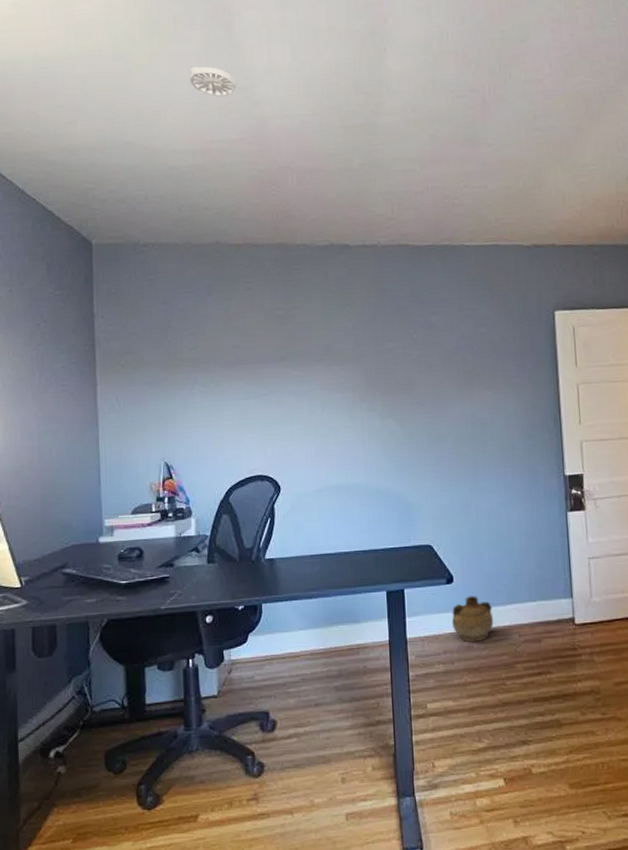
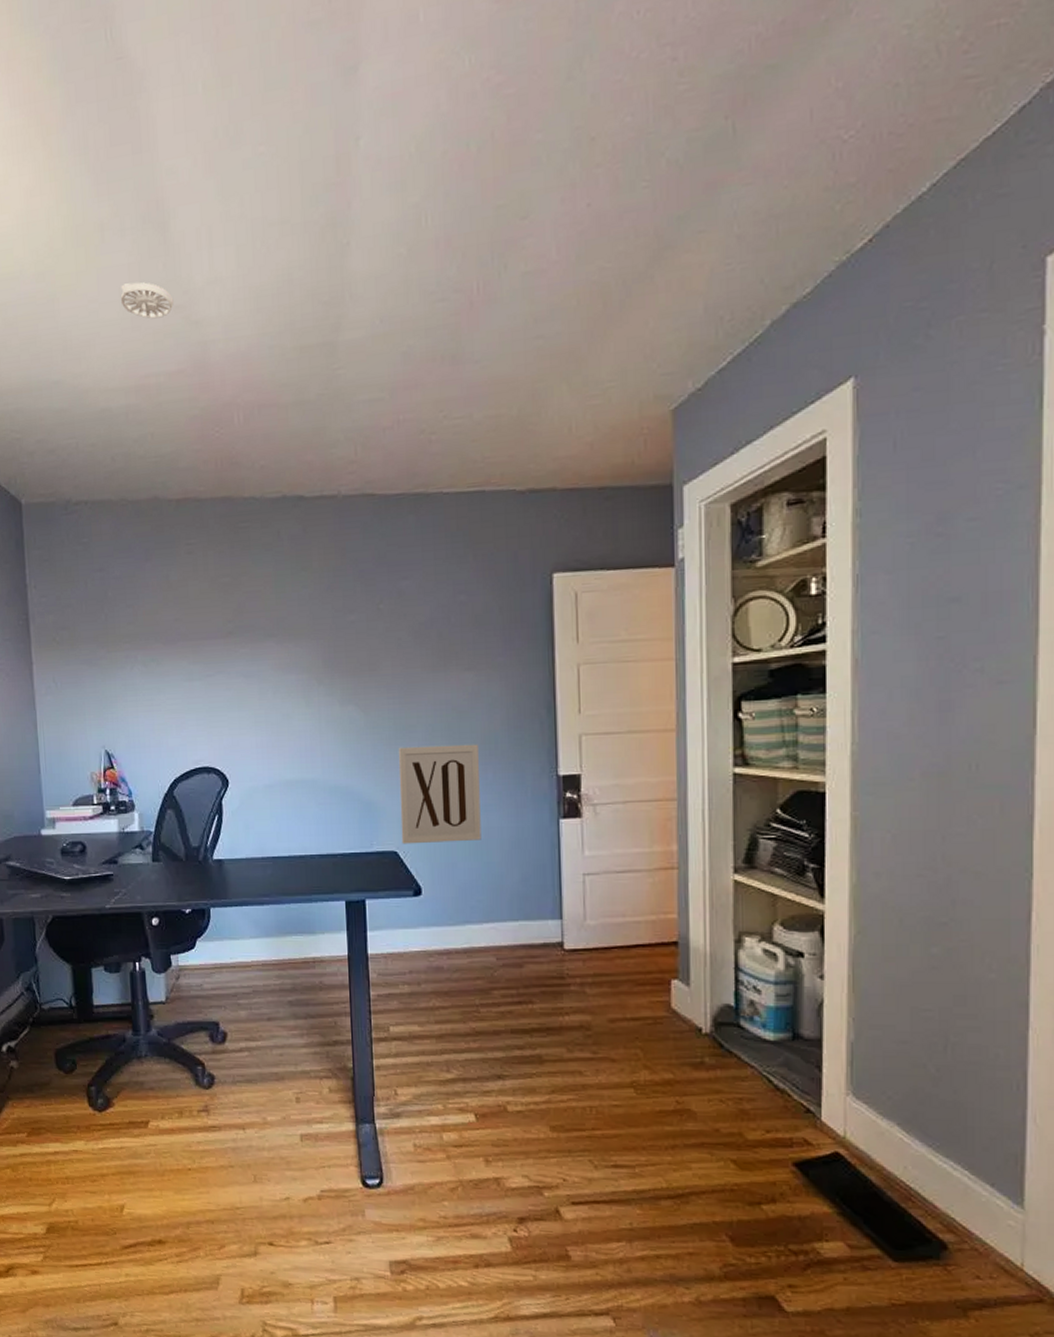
wall art: none [431,450,503,539] -> present [398,744,481,844]
ceramic jug: present [451,596,494,643] -> none [418,911,468,964]

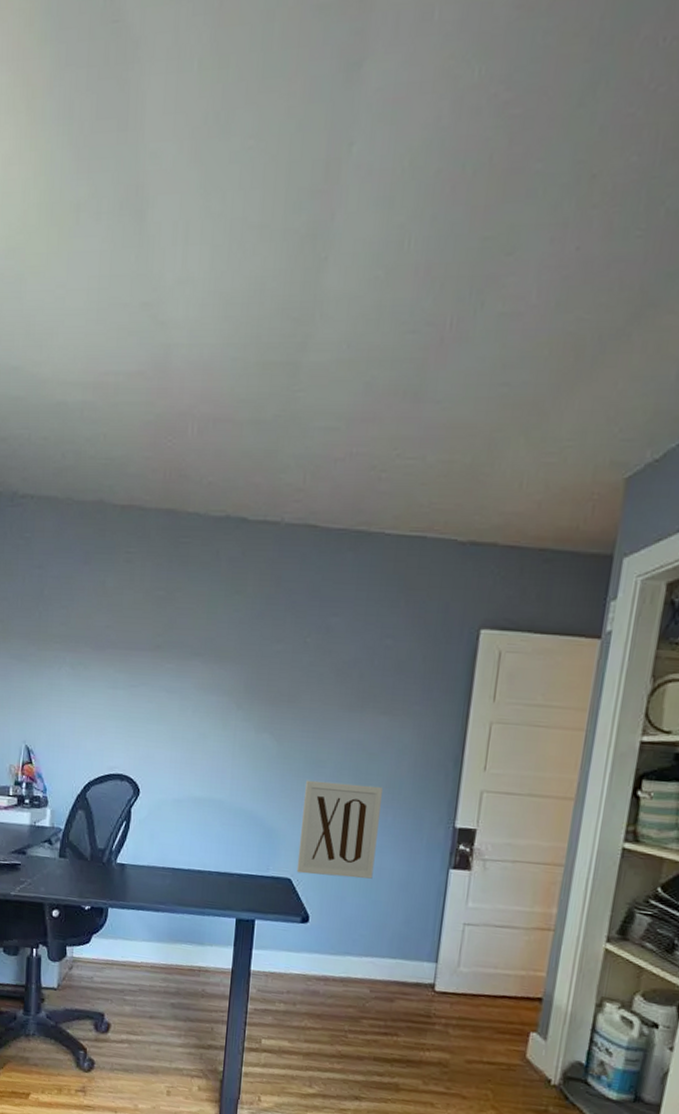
smoke detector: present [120,282,174,319] -> none [88,272,142,314]

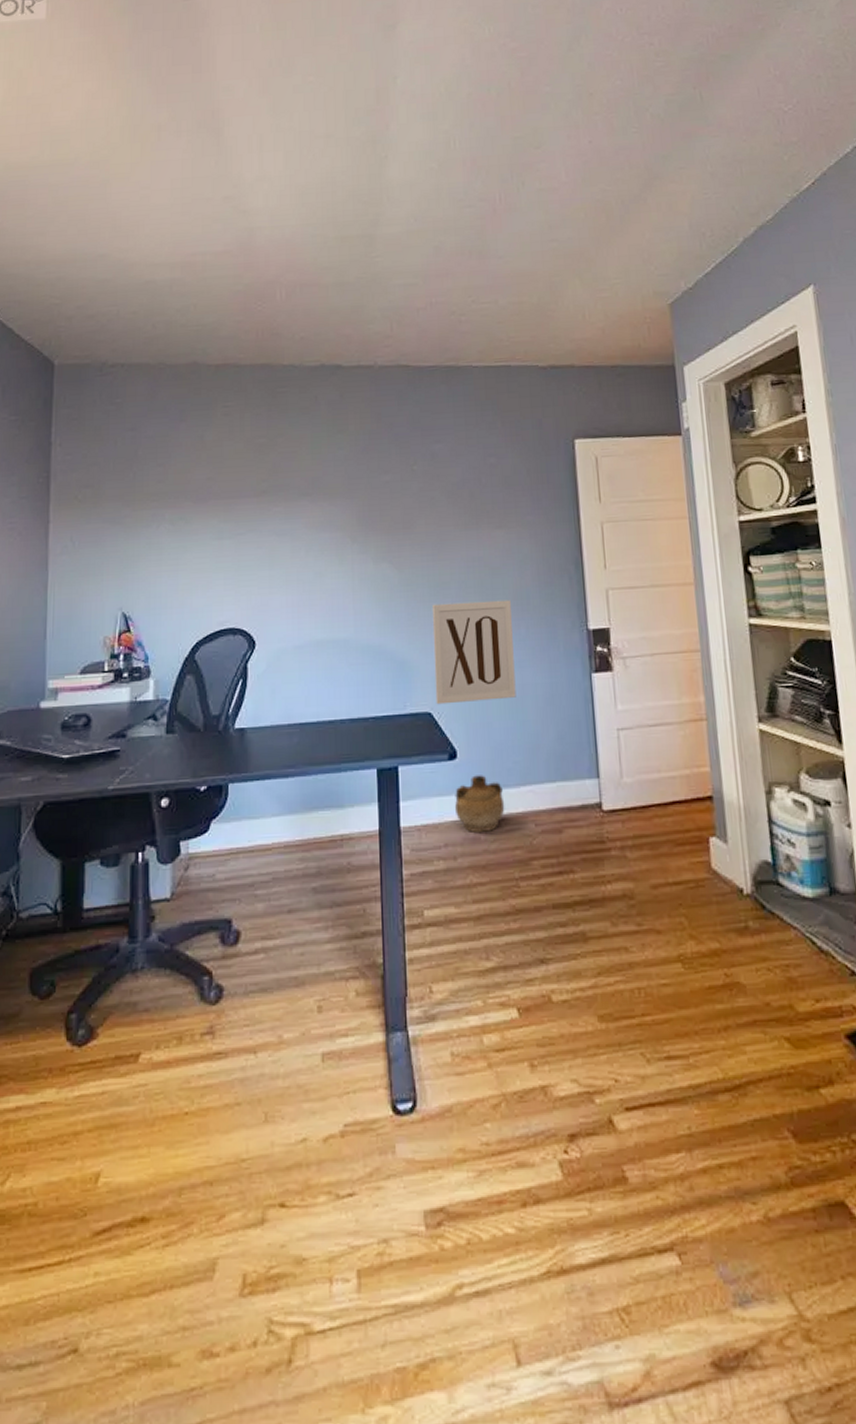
ceramic jug: none [299,939,346,989] -> present [454,775,505,833]

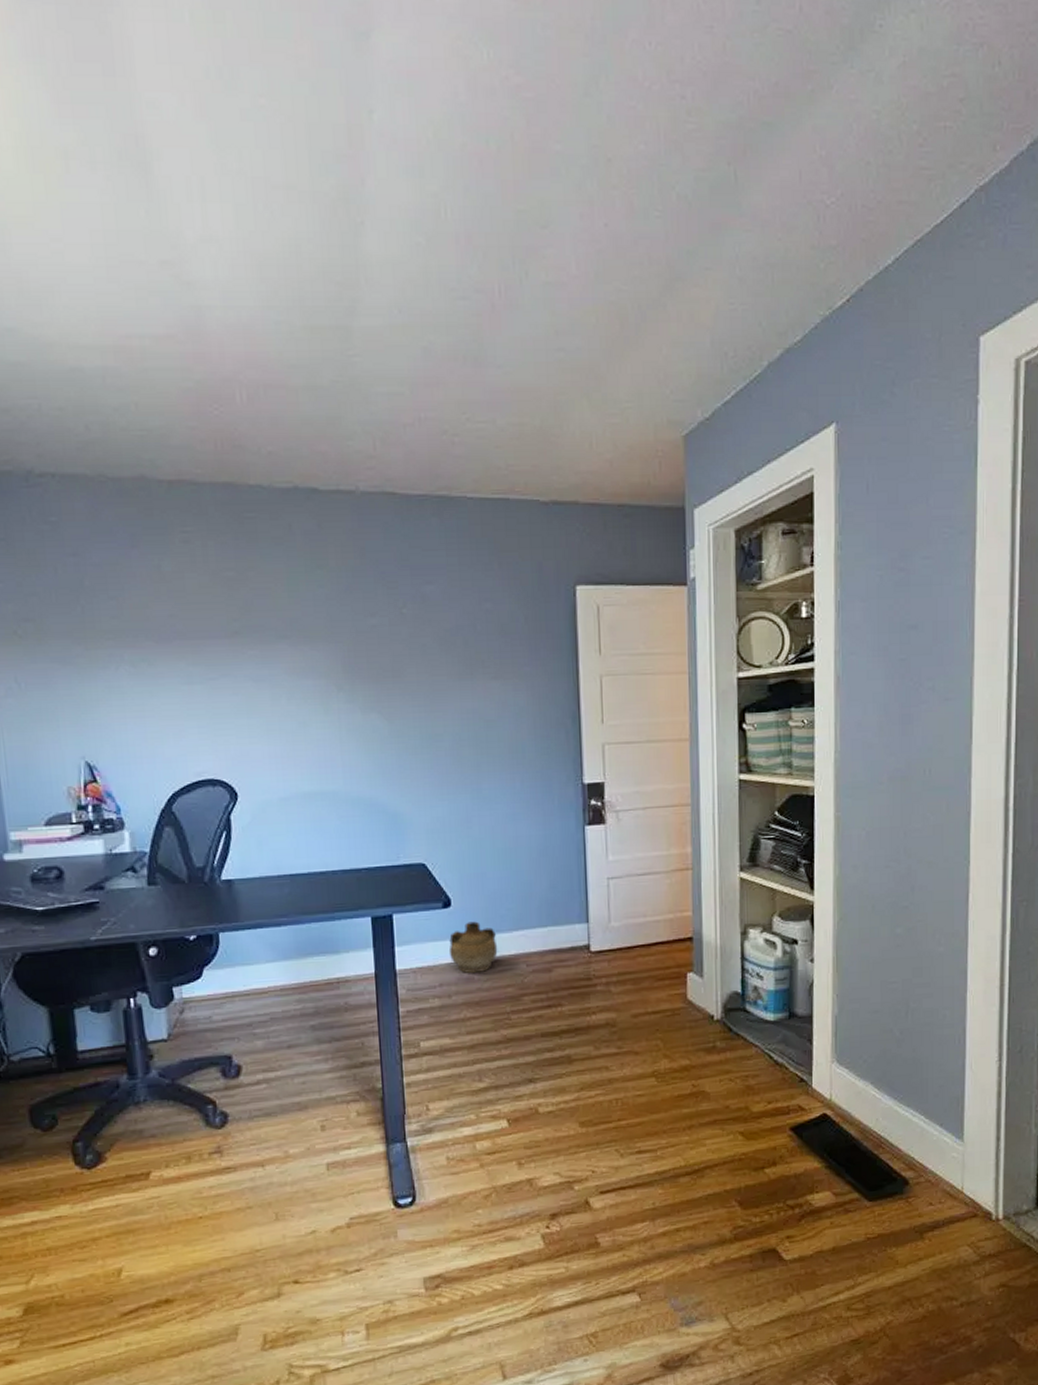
wall art: present [432,599,516,705] -> none [424,753,510,856]

